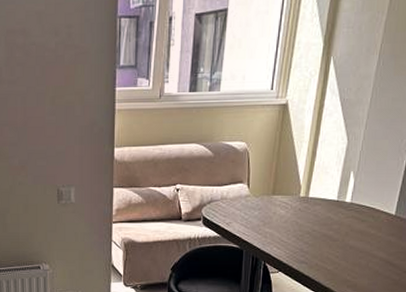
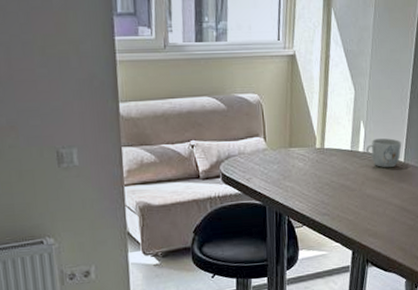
mug: none [354,190,395,220] -> present [366,138,402,168]

